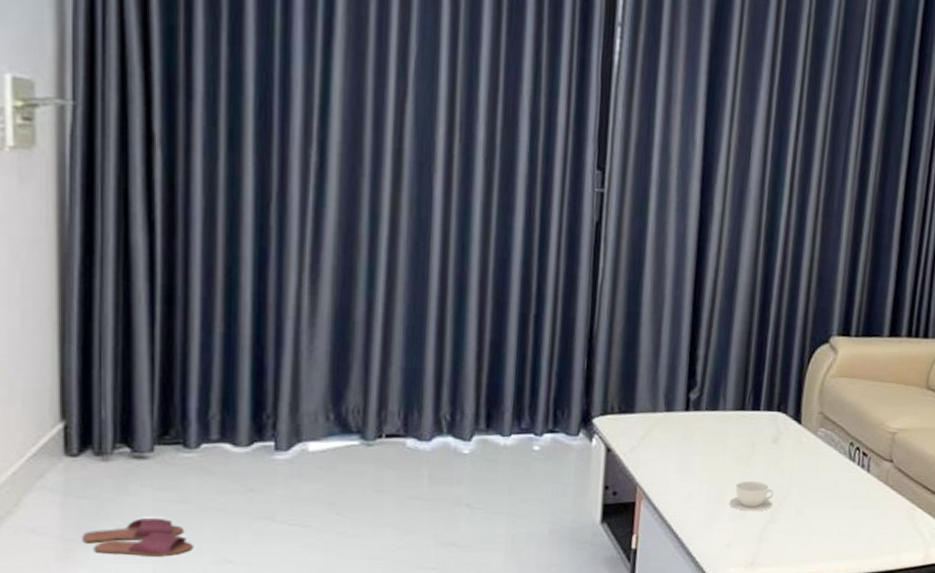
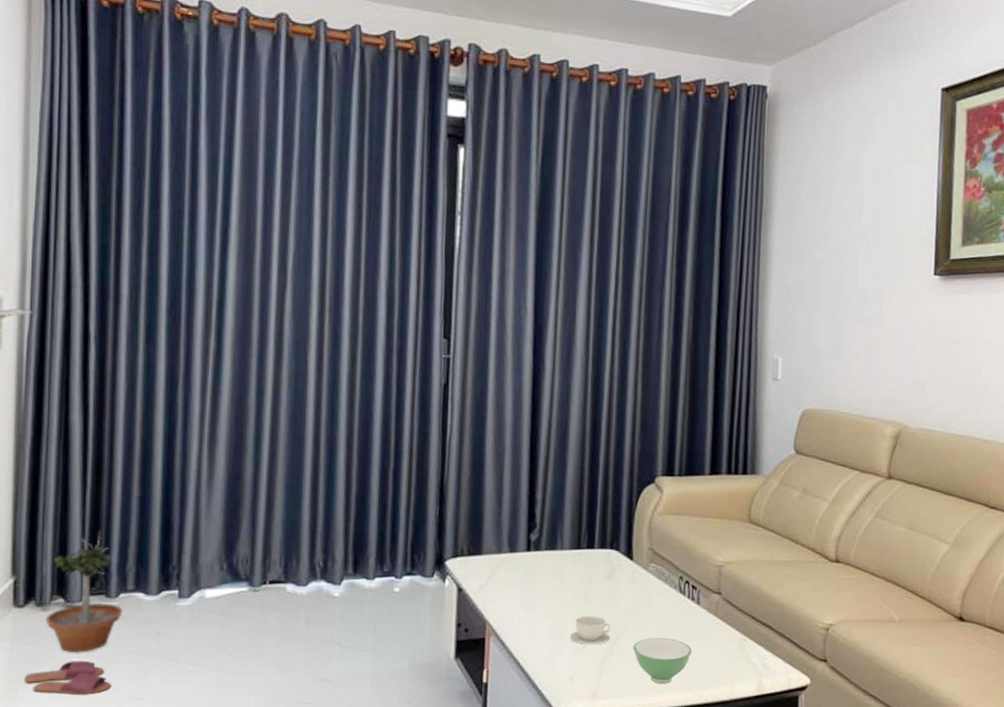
potted tree: none [107,373,206,510] -> present [45,533,123,653]
bowl: none [796,505,859,552] -> present [633,638,693,683]

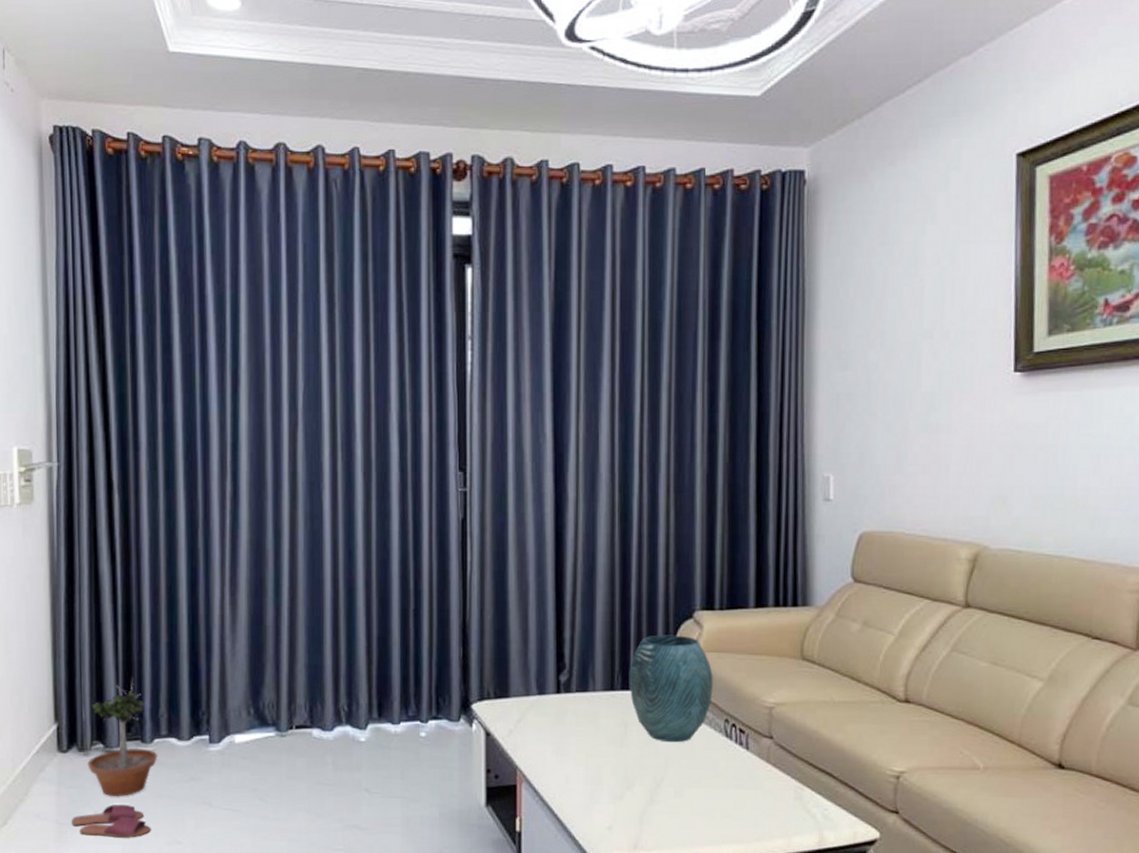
teacup: present [569,615,611,645] -> none [606,761,651,793]
vase: none [594,498,671,597] -> present [629,635,713,742]
bowl: present [633,638,693,683] -> none [676,786,743,835]

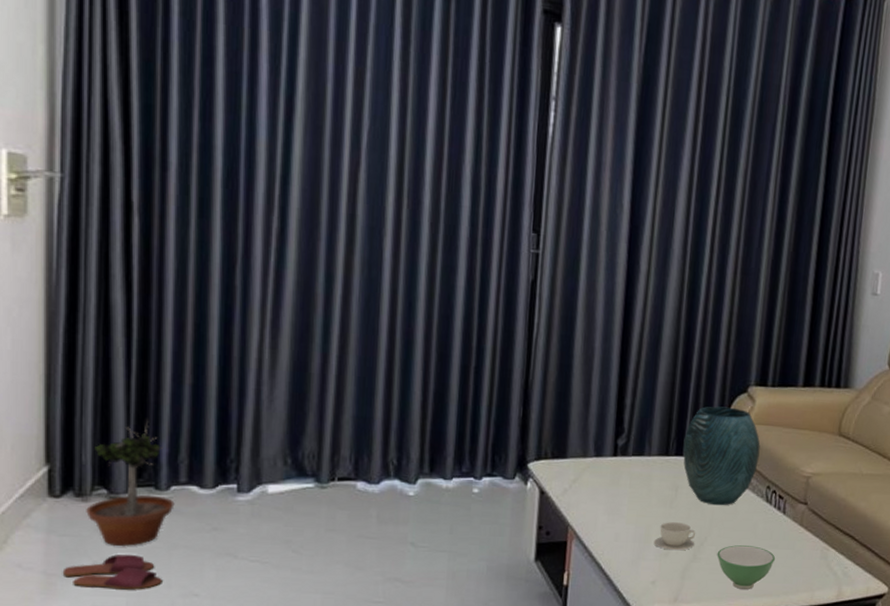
teacup: none [606,761,651,793] -> present [653,521,696,551]
bowl: none [676,786,743,835] -> present [717,545,776,589]

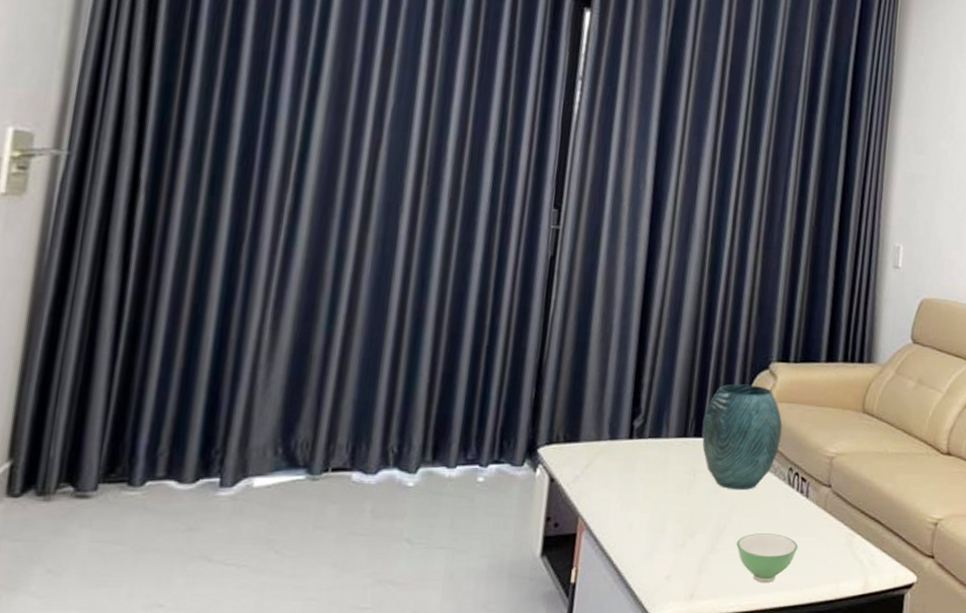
slippers: present [62,554,162,590] -> none [10,560,124,602]
potted tree: present [86,421,175,547] -> none [46,410,148,552]
teacup: present [653,521,696,551] -> none [669,508,715,541]

